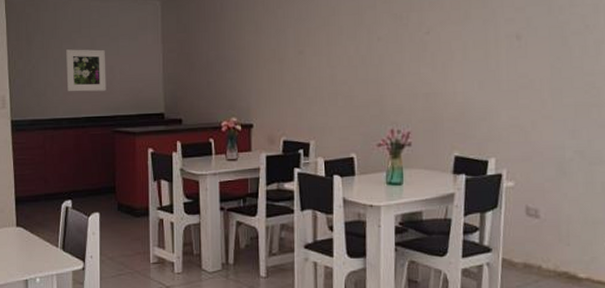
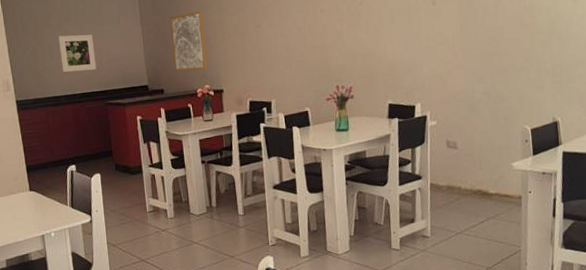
wall art: none [196,30,237,100] -> present [169,10,208,72]

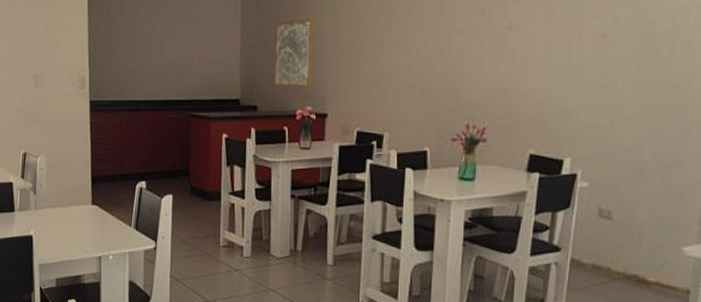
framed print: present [58,34,97,72] -> none [145,32,185,75]

